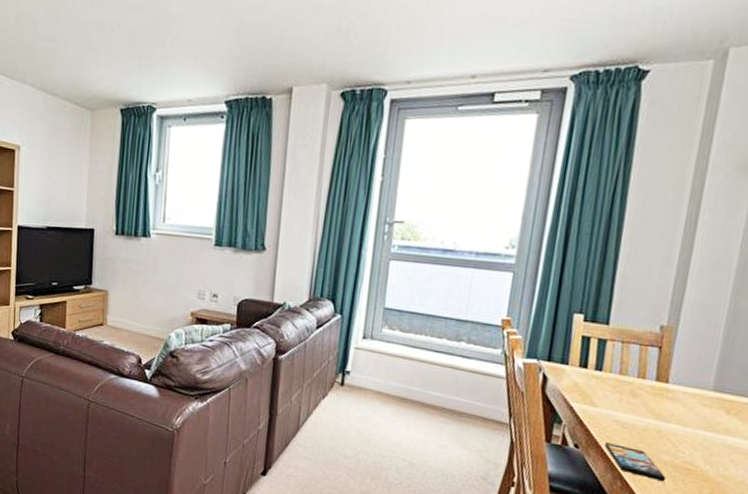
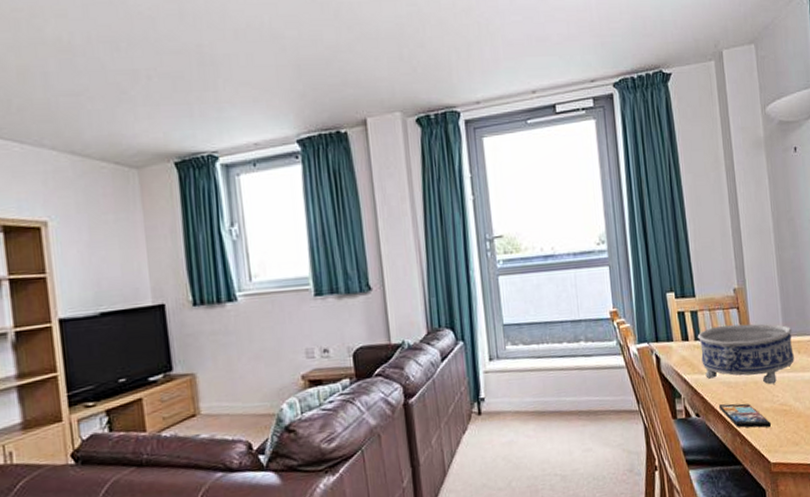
decorative bowl: none [597,361,726,439] -> present [697,323,794,385]

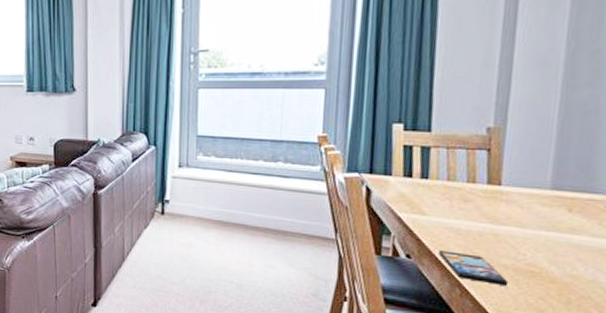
decorative bowl: present [697,323,794,385] -> none [425,167,565,241]

